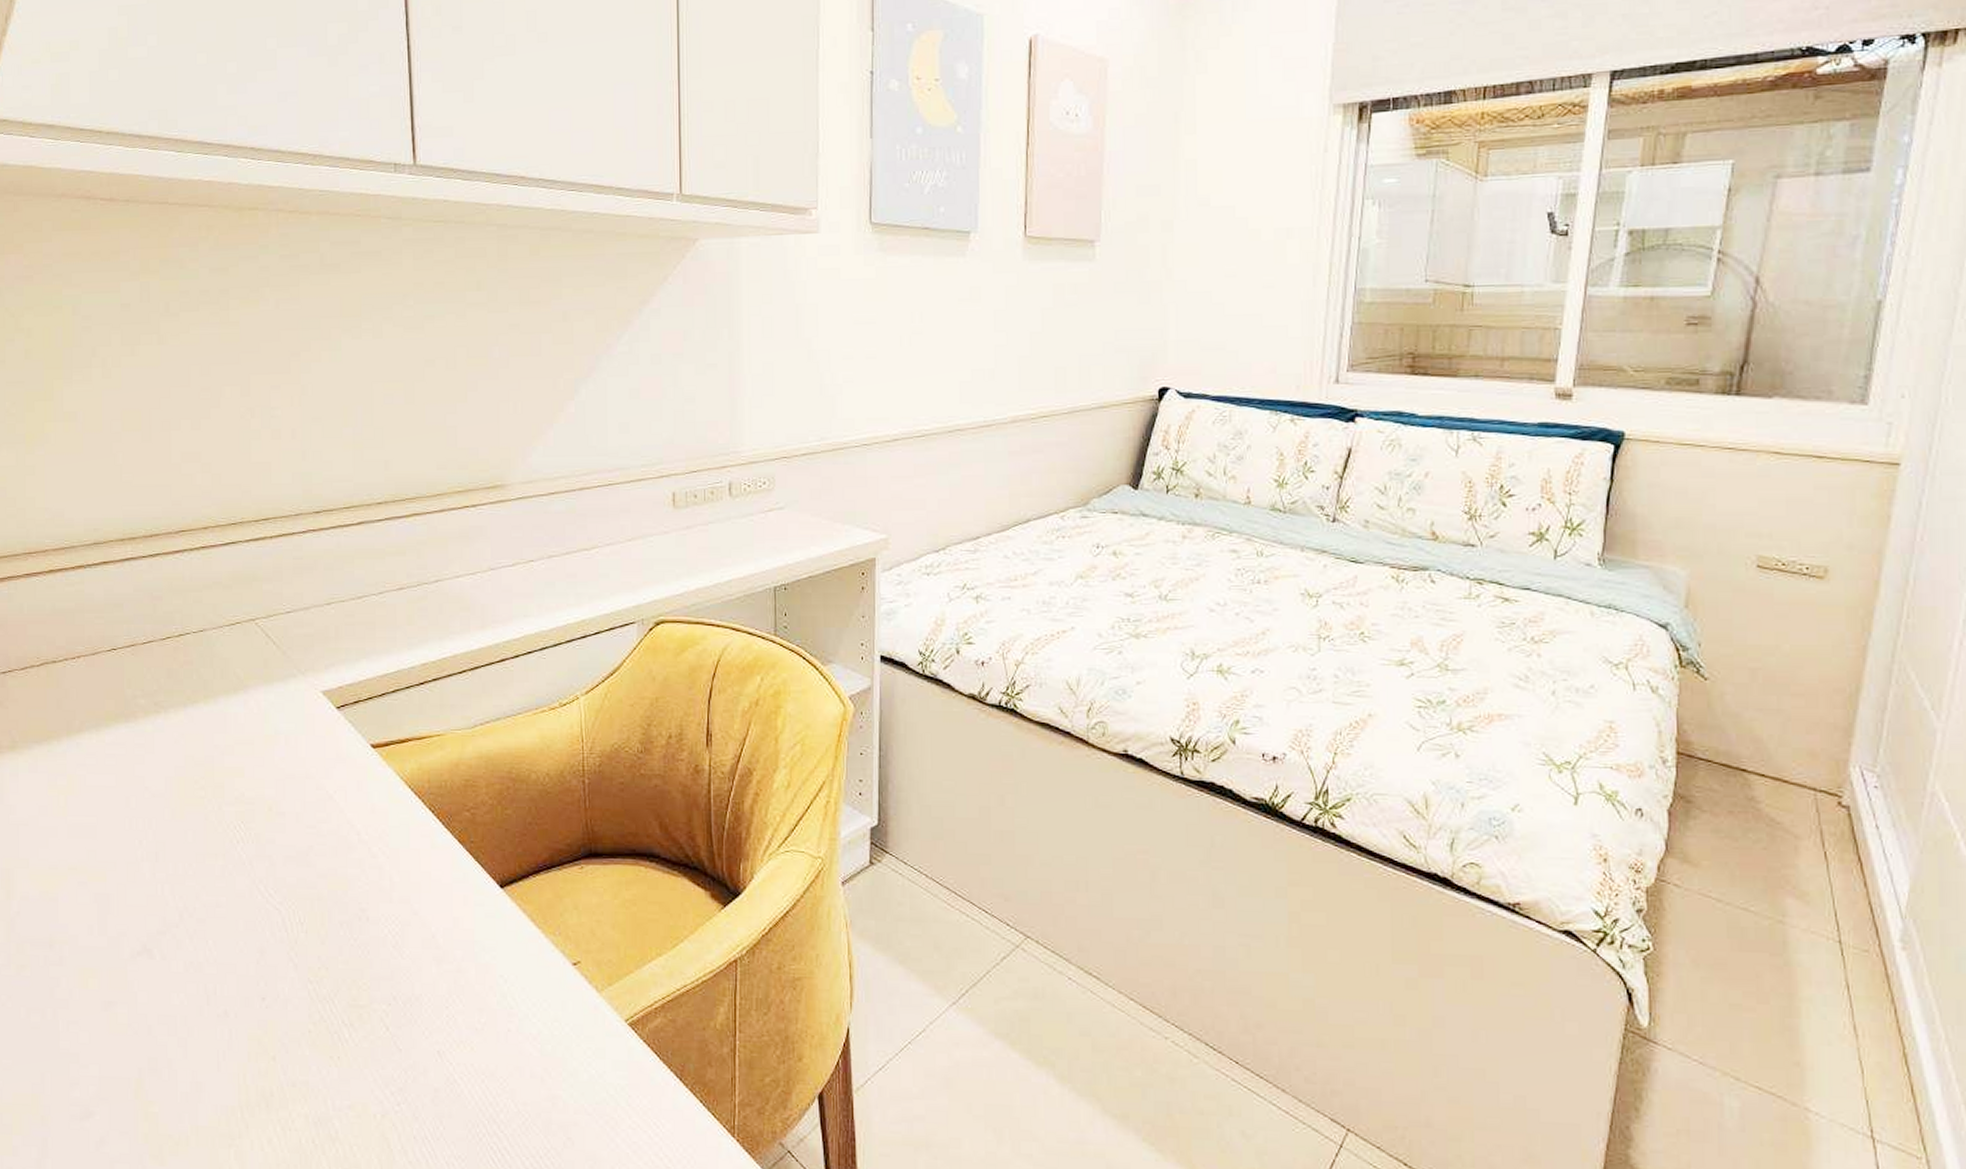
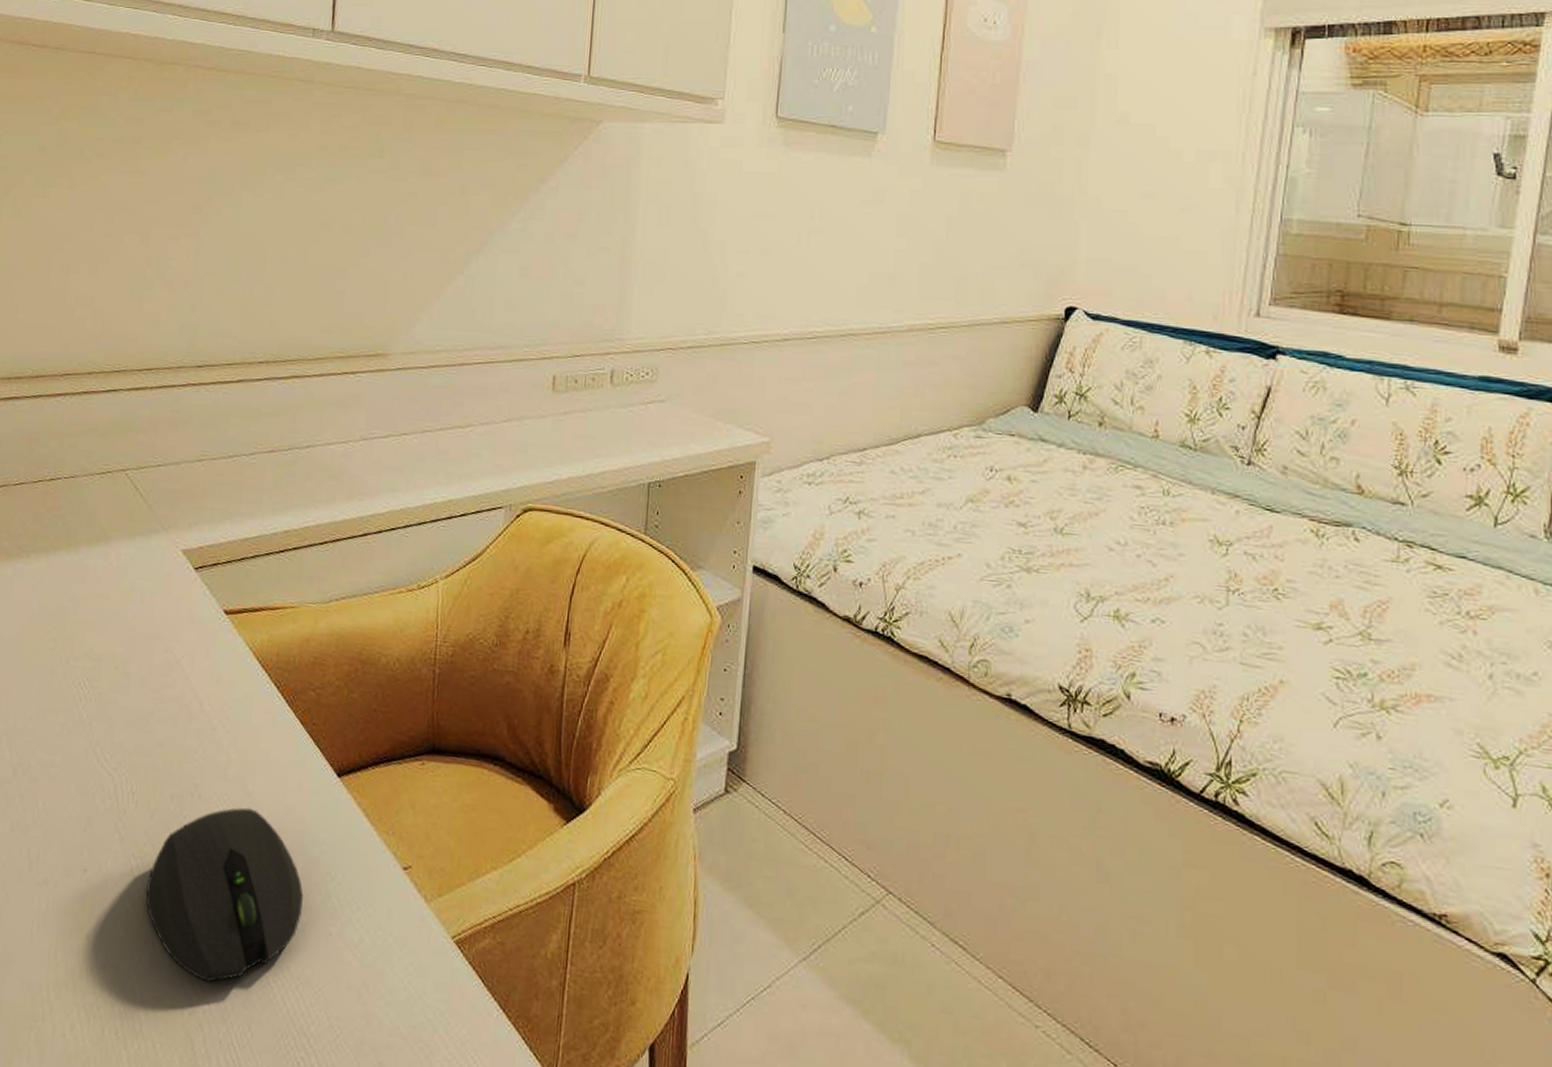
computer mouse: none [326,925,480,1086] -> present [145,807,303,983]

